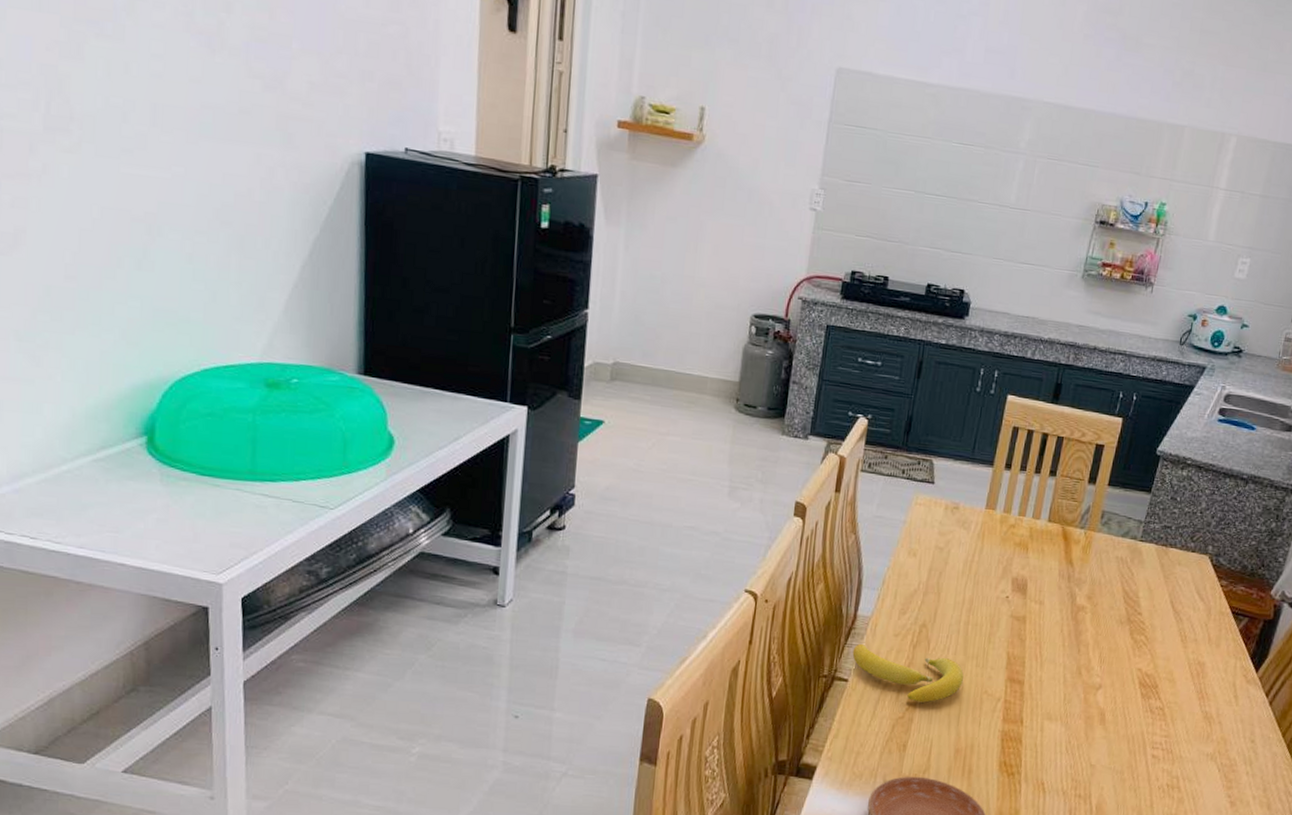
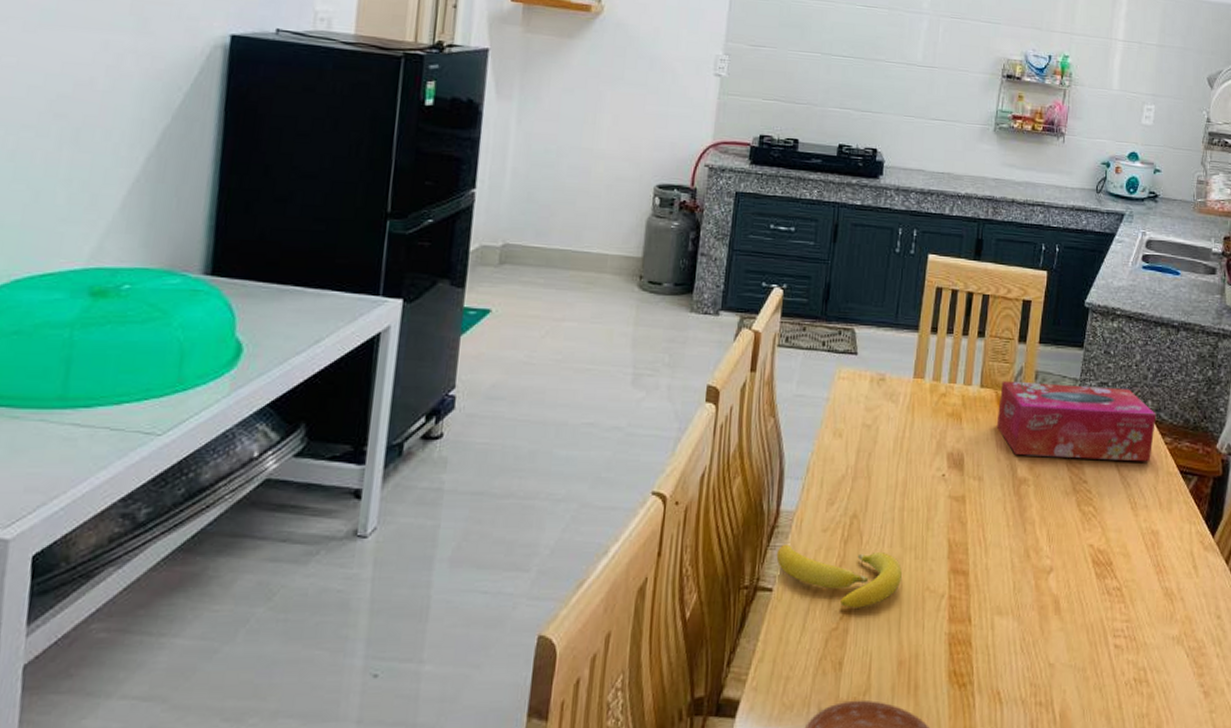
tissue box: none [1060,517,1216,601] -> present [996,380,1157,462]

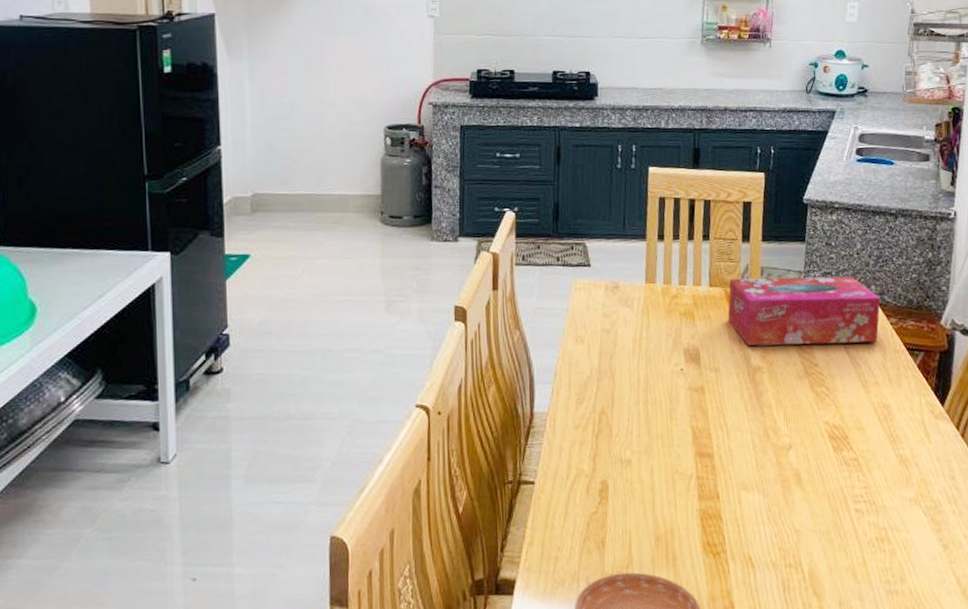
banana: present [776,545,902,608] -> none [535,442,652,494]

